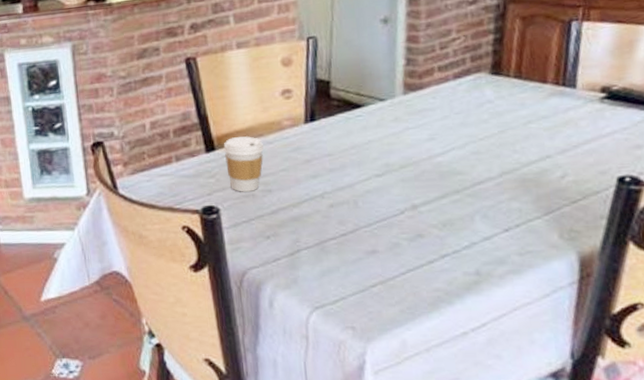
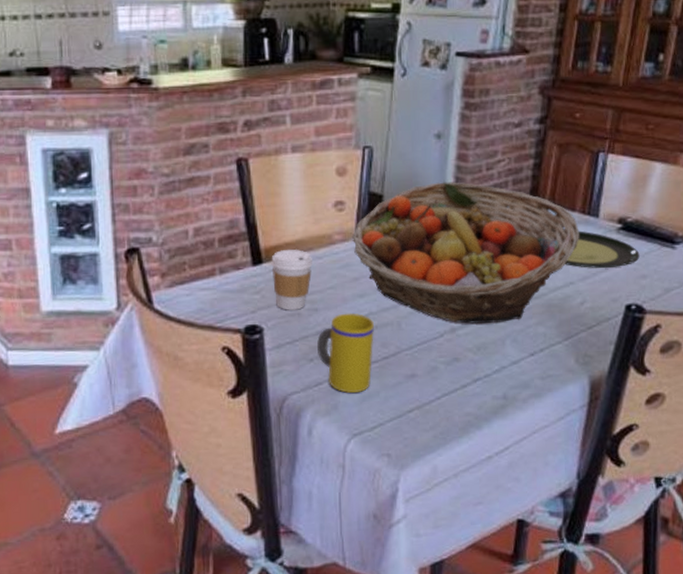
mug: none [273,193,331,269] -> present [317,313,375,394]
fruit basket: none [301,63,554,201] -> present [351,182,579,324]
plate: none [520,102,632,141] -> present [552,230,640,268]

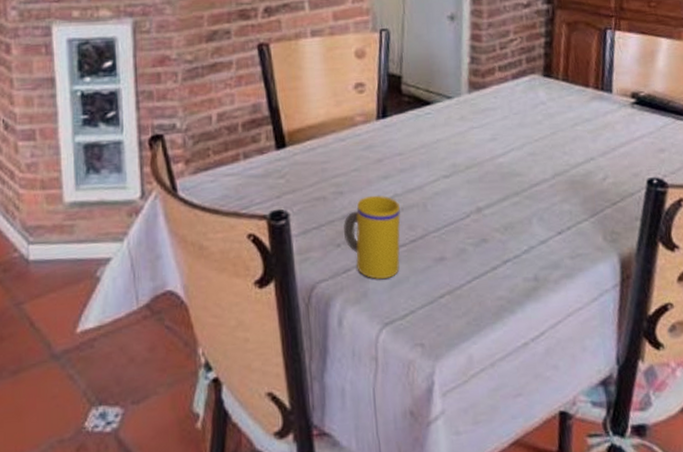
coffee cup: present [271,250,312,310] -> none [294,132,336,195]
fruit basket: present [351,182,579,324] -> none [373,61,596,203]
plate: present [552,230,640,268] -> none [568,106,656,143]

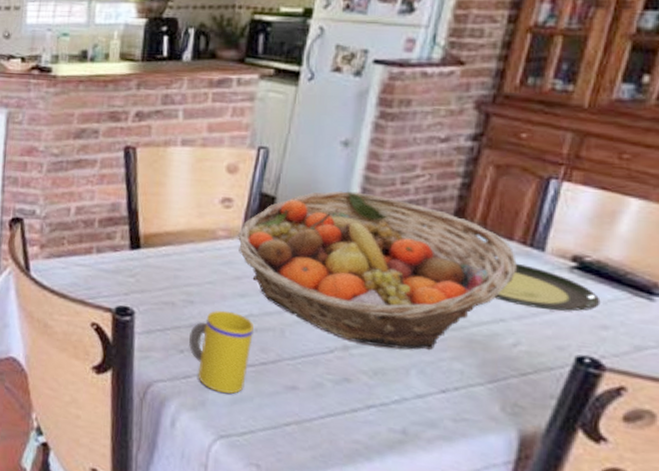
fruit basket: none [373,61,596,203] -> present [237,190,517,350]
plate: none [568,106,656,143] -> present [480,258,601,311]

